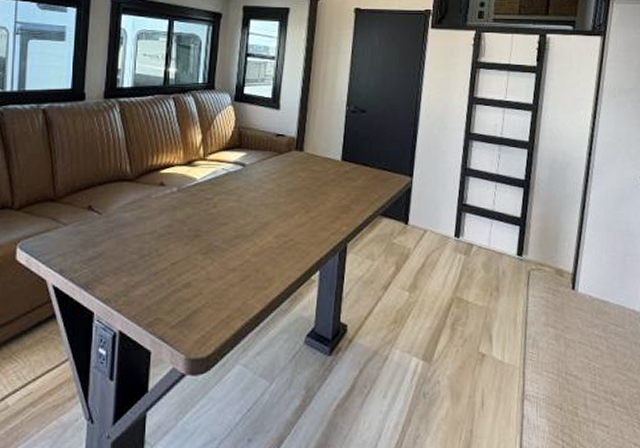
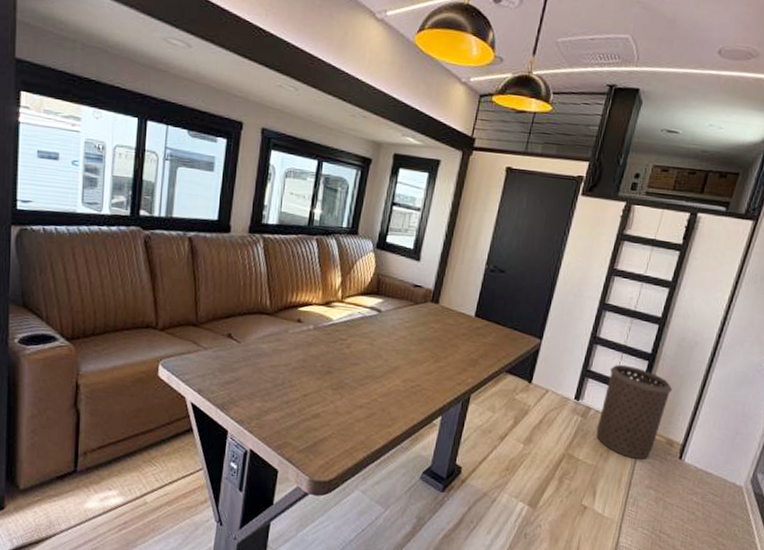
laundry basket: none [483,194,553,295] -> present [597,364,673,459]

